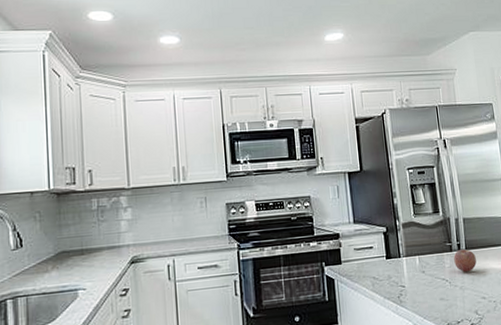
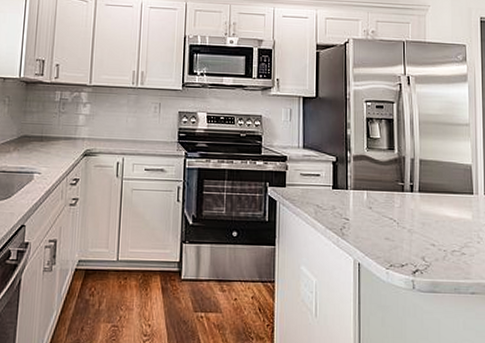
fruit: present [453,248,477,273] -> none [405,190,429,216]

